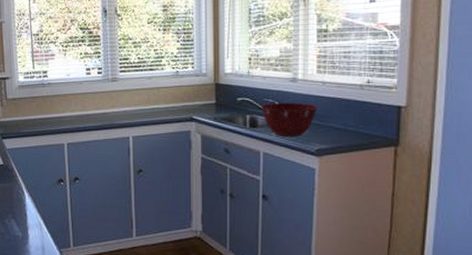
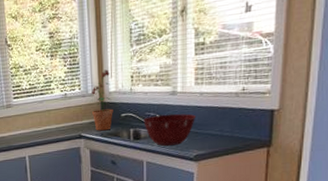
potted plant: none [204,49,229,115] -> present [90,69,113,131]

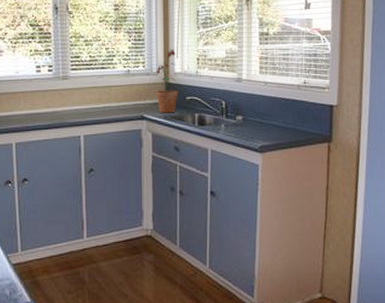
mixing bowl: present [143,114,197,146] -> none [209,101,261,134]

